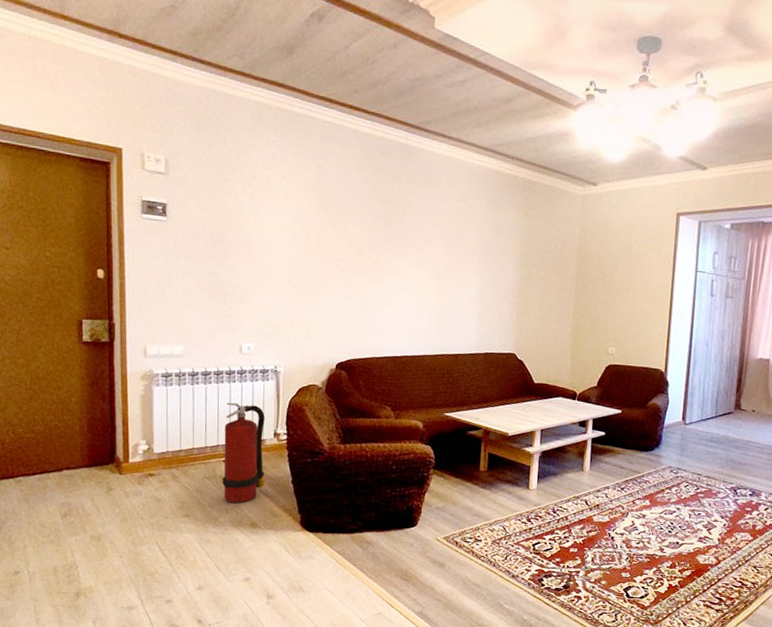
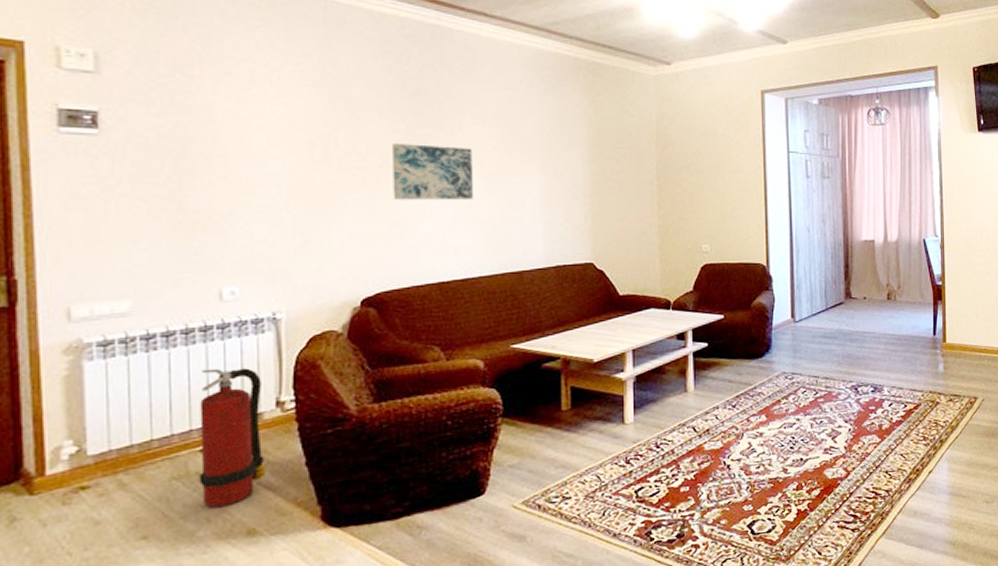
wall art: none [364,241,426,292] -> present [392,144,473,200]

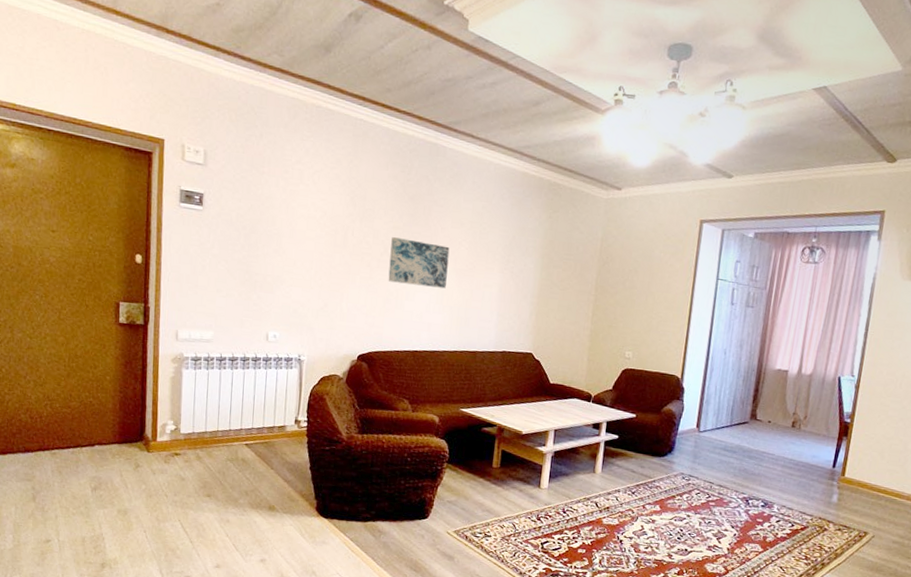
fire extinguisher: present [199,368,266,507] -> none [243,388,287,486]

